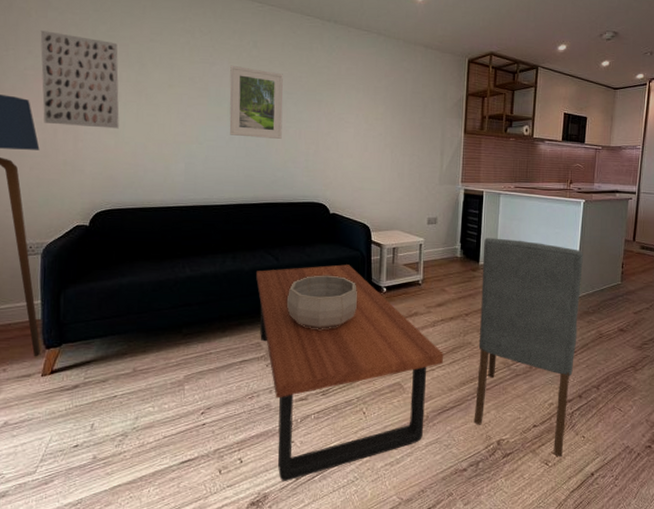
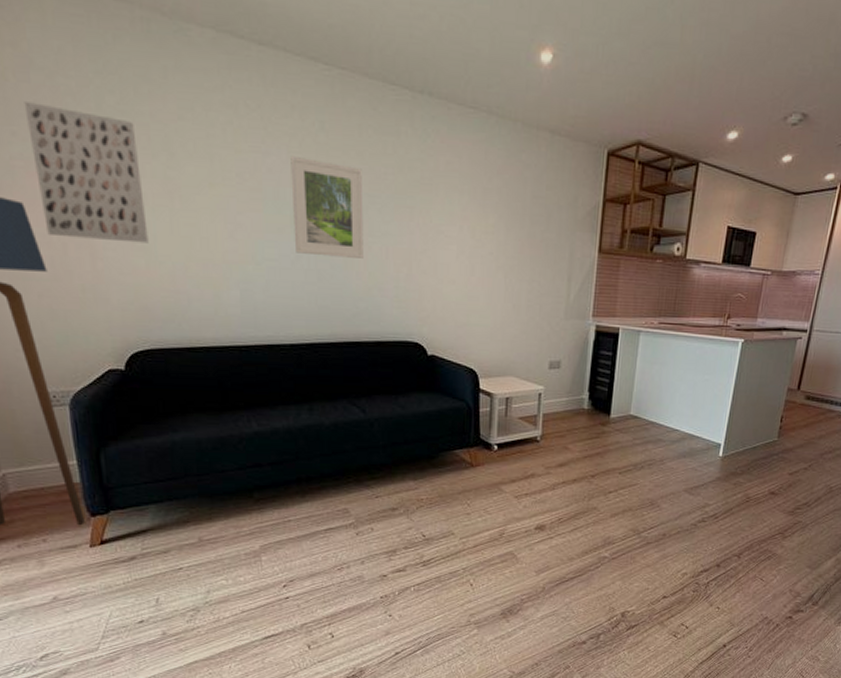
coffee table: present [256,264,444,481] -> none [339,417,565,656]
decorative bowl: present [286,275,358,329] -> none [377,430,464,493]
dining chair: present [474,238,583,457] -> none [596,385,736,629]

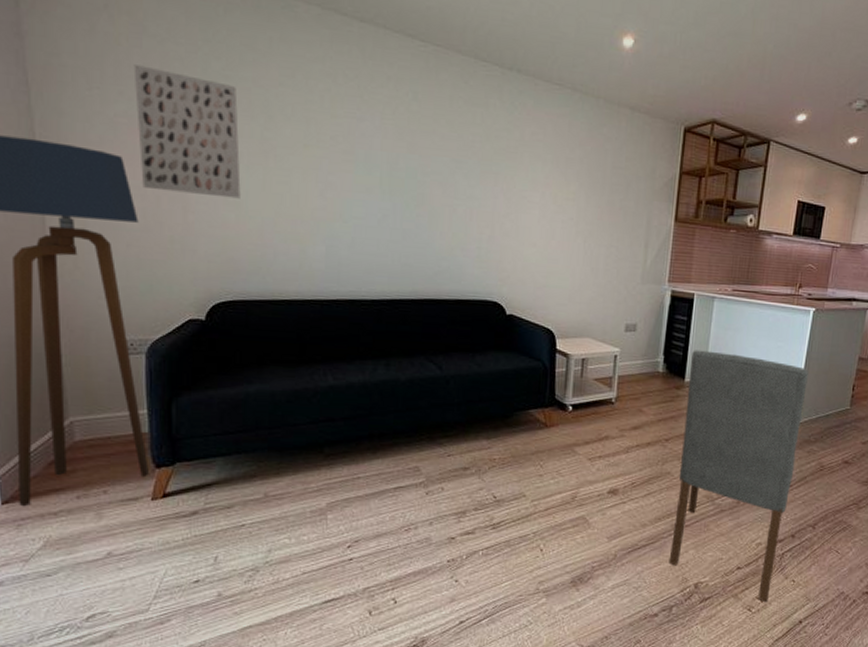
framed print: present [290,155,364,258] -> none [382,121,451,220]
dining chair: none [596,385,736,629] -> present [668,350,808,603]

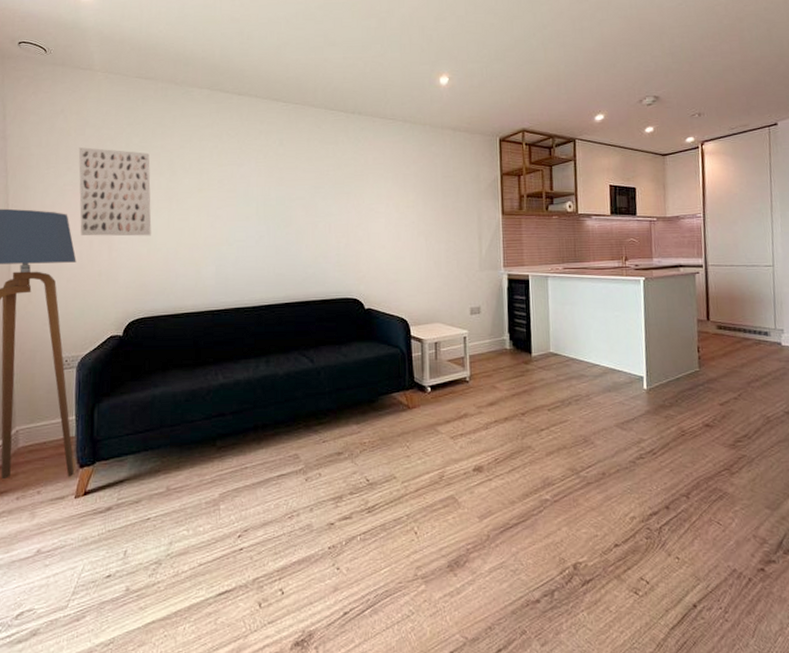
dining chair: present [668,350,808,603] -> none [535,325,655,584]

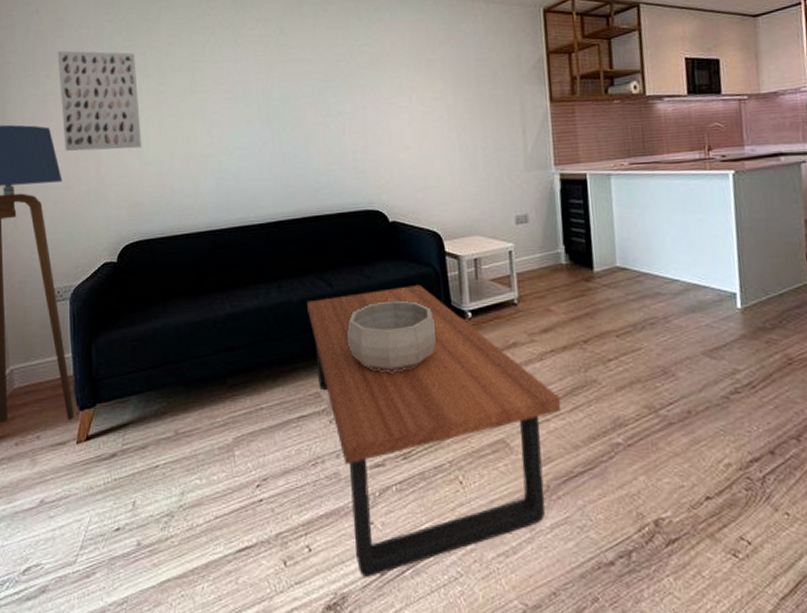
coffee table: none [291,363,502,616] -> present [307,285,562,577]
decorative bowl: none [324,375,401,437] -> present [346,300,437,372]

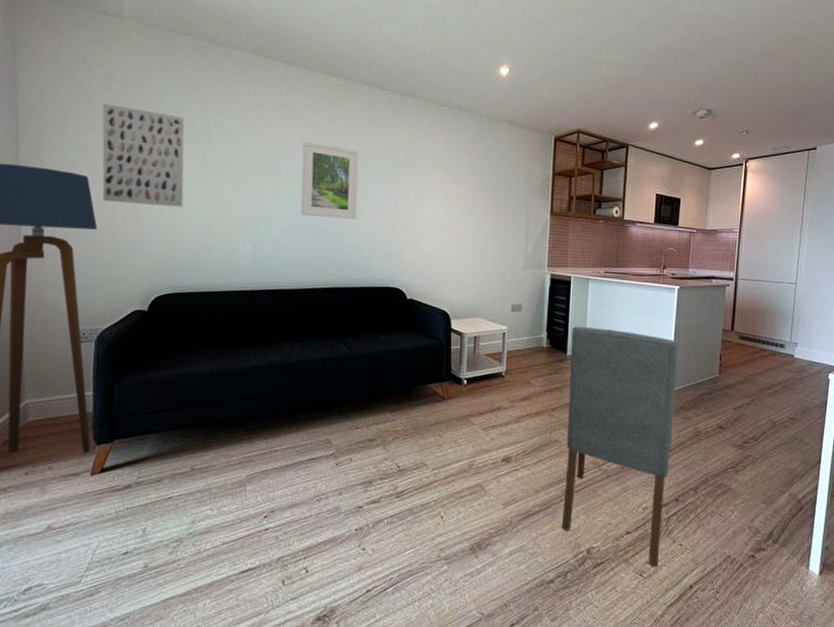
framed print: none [257,58,322,140] -> present [301,141,359,219]
coffee table: present [307,285,562,577] -> none [326,354,529,593]
decorative bowl: present [346,300,437,372] -> none [359,365,436,425]
dining chair: none [596,234,758,545] -> present [561,326,678,568]

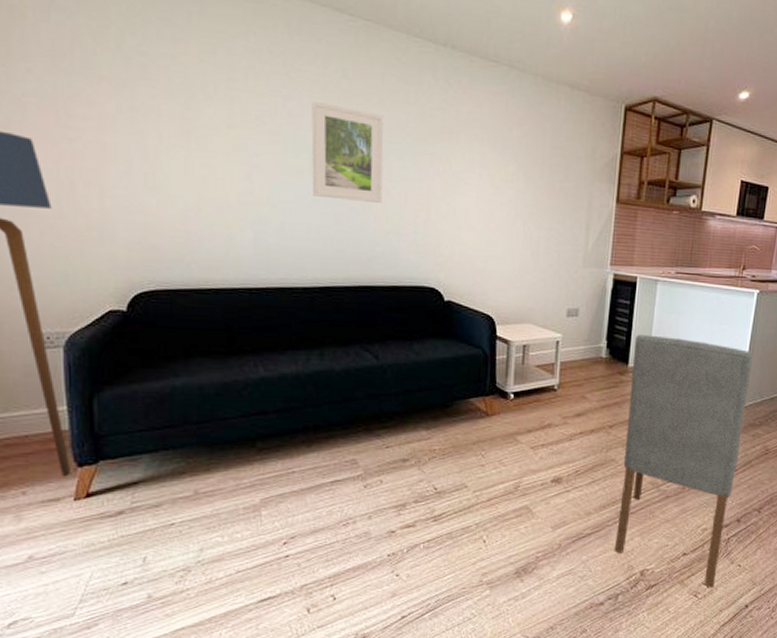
wall art: present [102,103,185,208] -> none [41,40,161,183]

